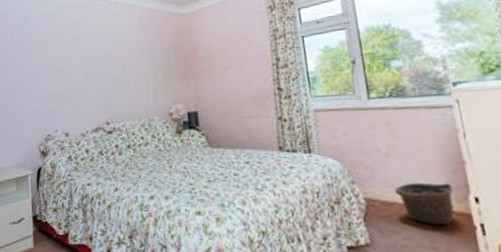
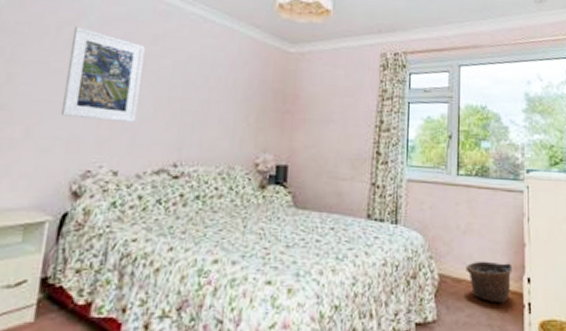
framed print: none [21,29,74,97] -> present [60,27,145,122]

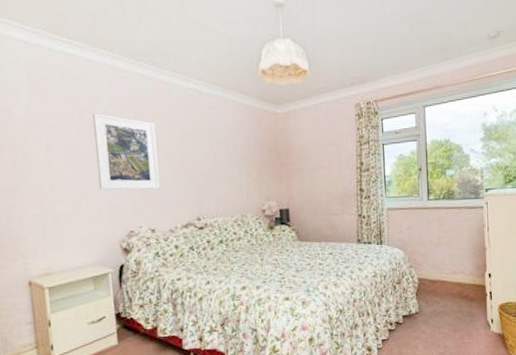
basket: present [466,261,513,304] -> none [439,264,477,295]

